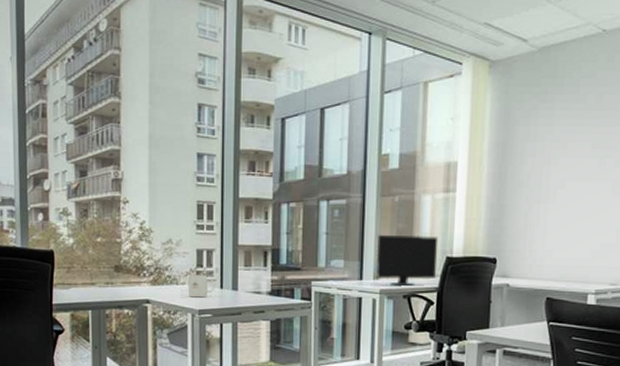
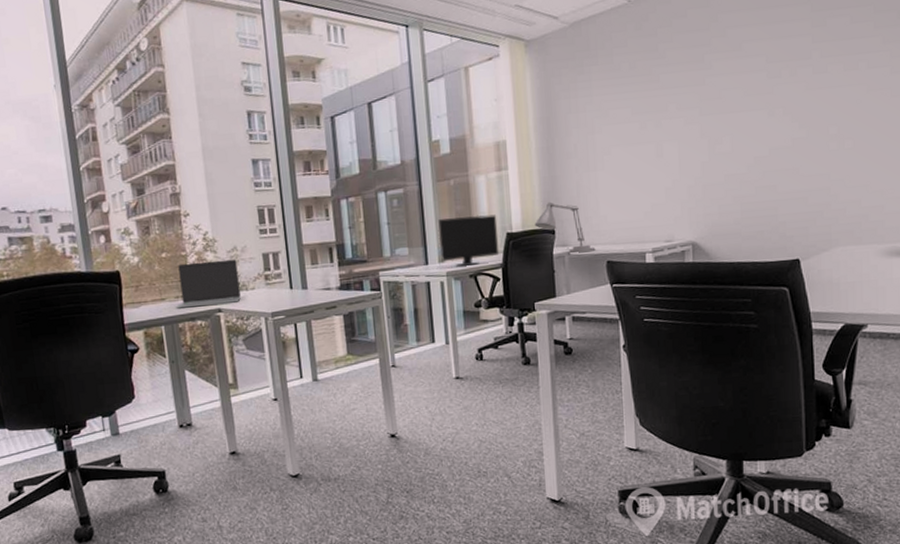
laptop: none [105,250,170,296] -> present [175,259,241,309]
mug: present [188,274,215,298] -> none [257,277,285,301]
desk lamp: none [476,229,536,286] -> present [534,201,596,254]

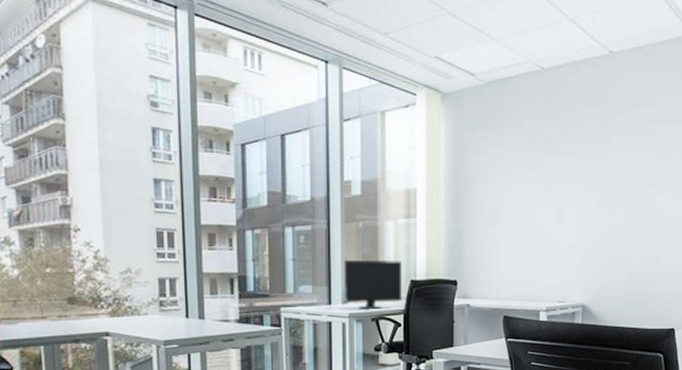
laptop: present [175,259,241,309] -> none [58,281,132,329]
desk lamp: present [534,201,596,254] -> none [438,253,494,306]

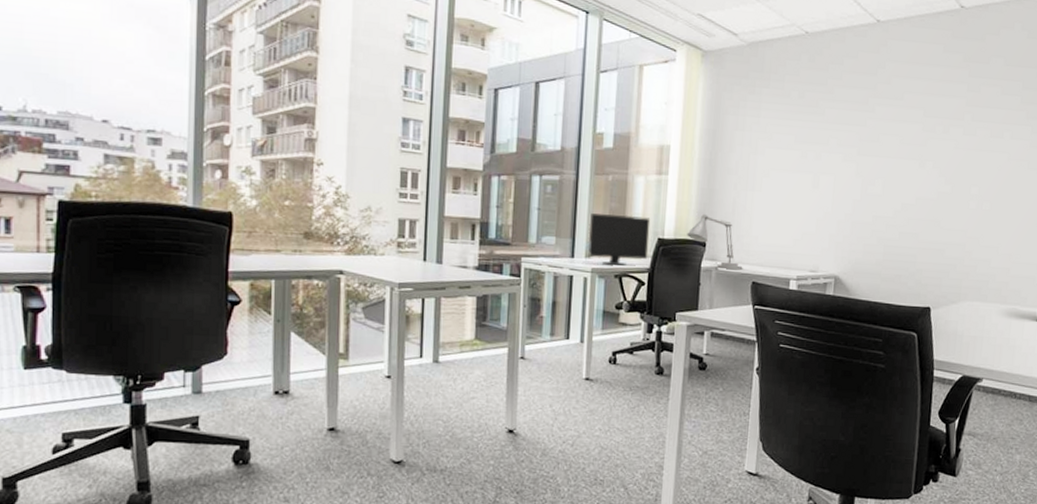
desk lamp: none [438,253,494,306] -> present [687,213,743,270]

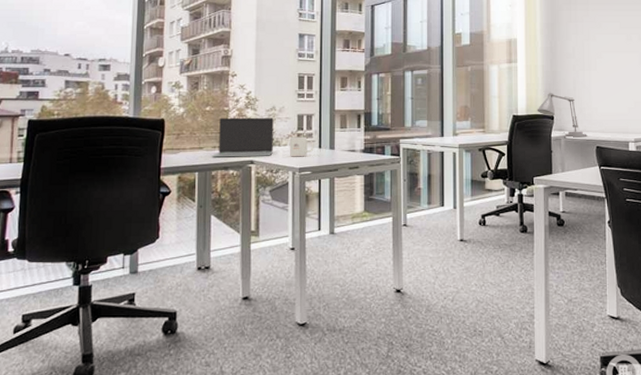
laptop: none [291,215,369,266] -> present [211,117,274,158]
mug: none [387,245,418,270] -> present [289,136,314,157]
computer monitor: present [587,213,651,266] -> none [454,98,506,140]

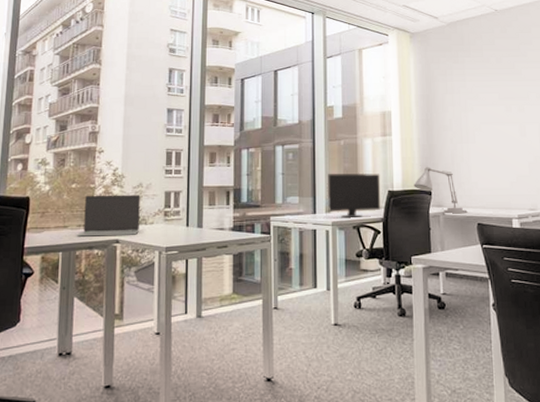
mug: present [289,136,314,157] -> none [156,214,182,236]
computer monitor: none [454,98,506,140] -> present [327,172,381,217]

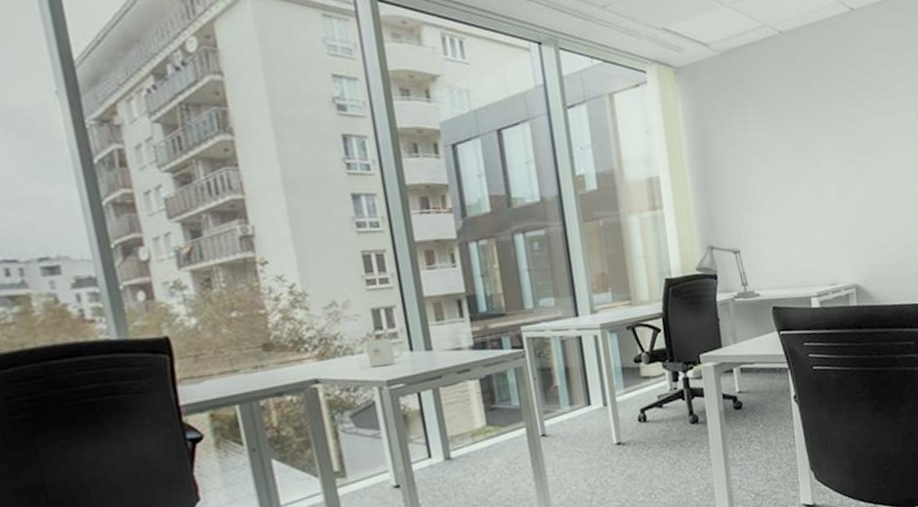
laptop: present [76,194,140,237] -> none [254,316,345,382]
mug: none [156,214,182,236] -> present [365,337,404,368]
computer monitor: present [327,172,381,217] -> none [587,258,659,318]

